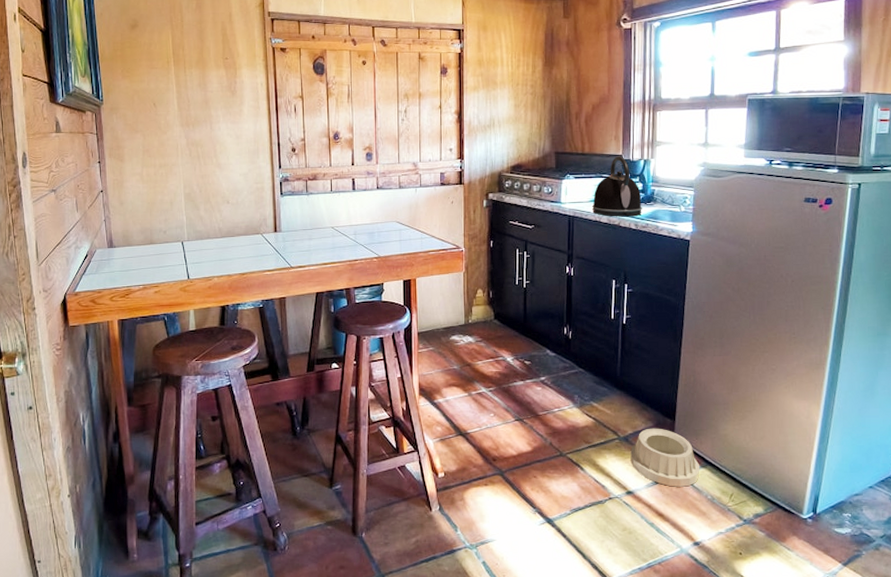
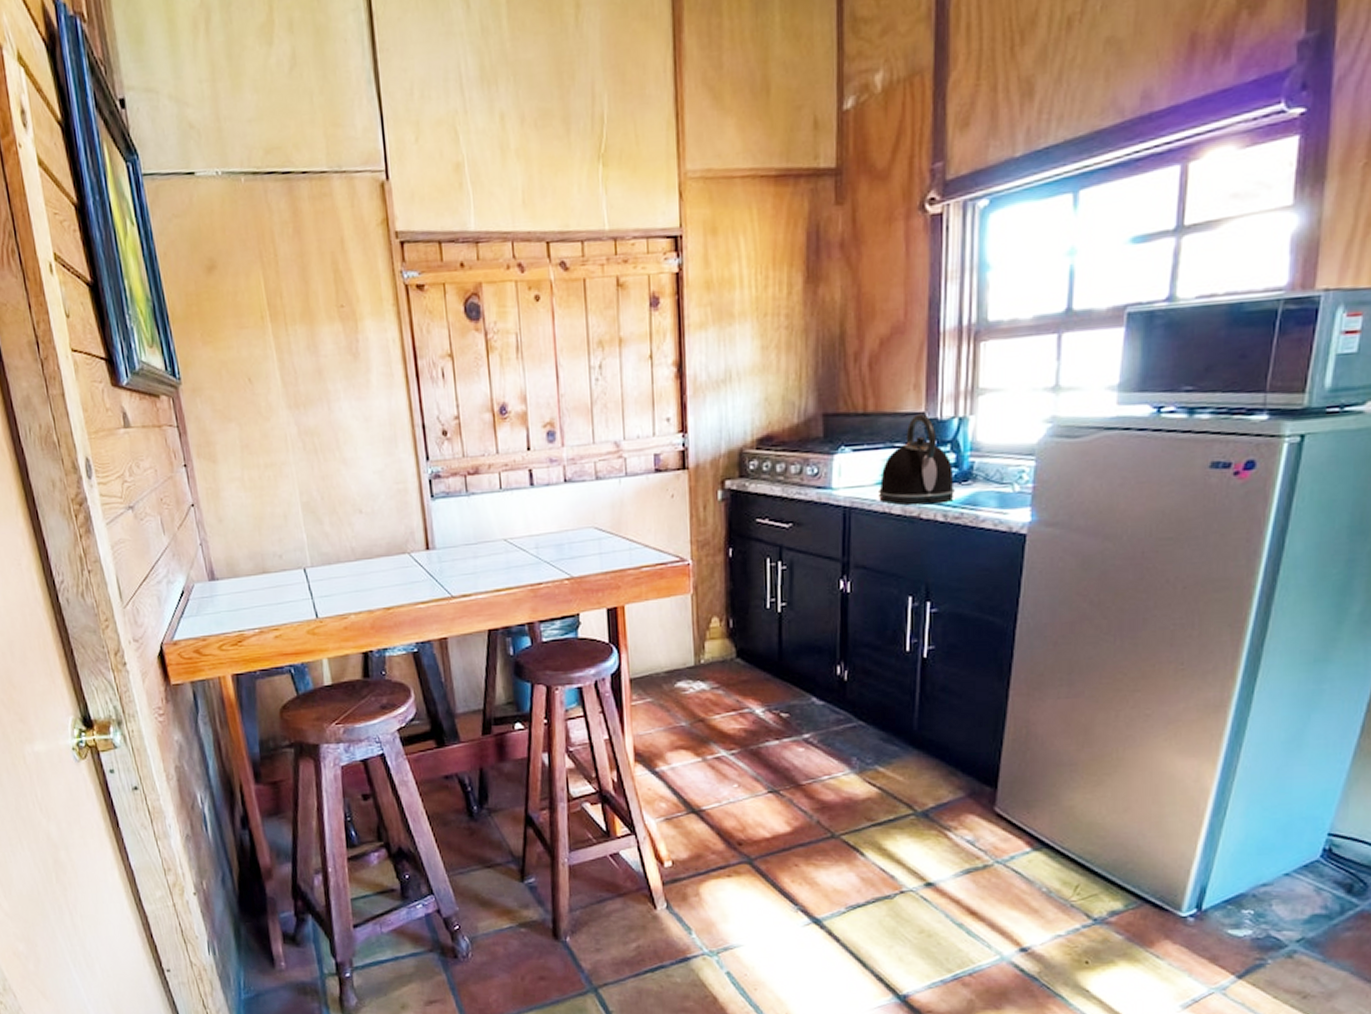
pet bowl: present [630,428,700,487] -> none [931,799,1032,877]

